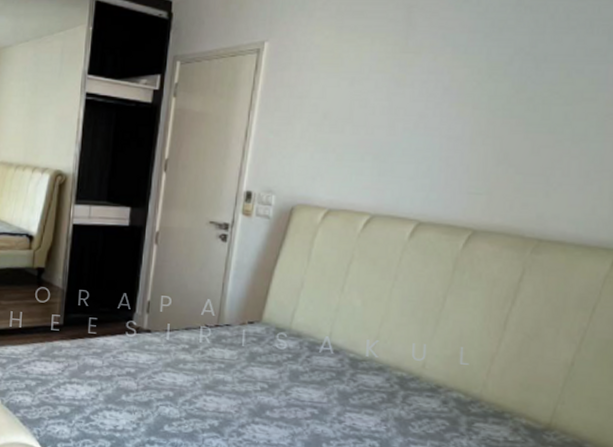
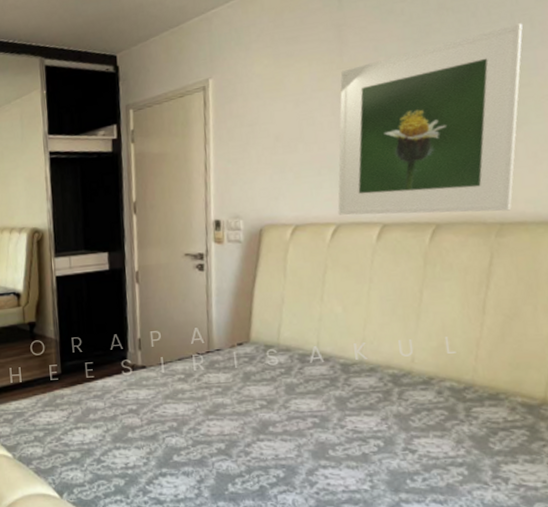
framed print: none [374,33,600,228] -> present [338,23,523,215]

